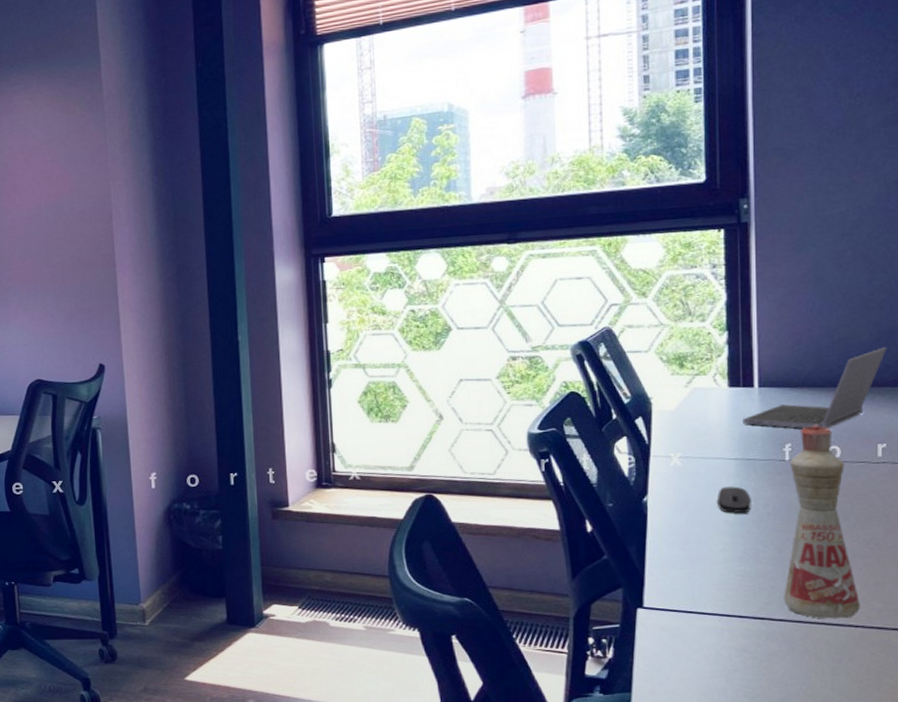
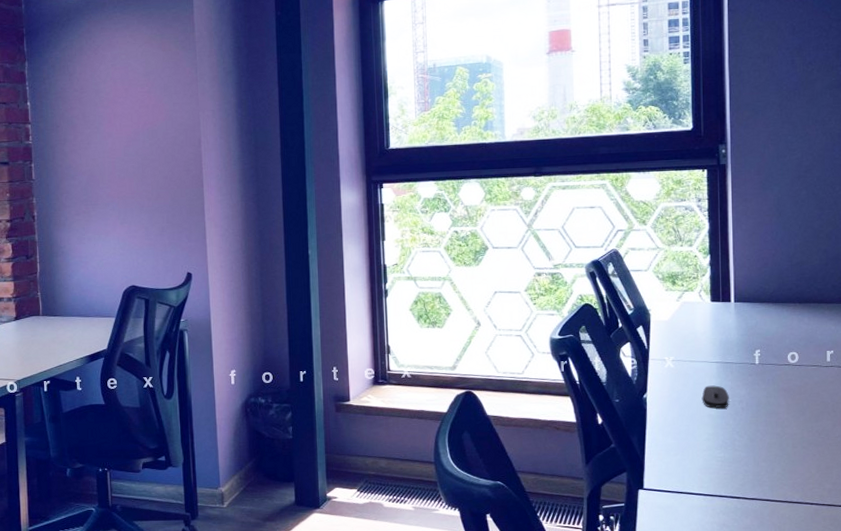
laptop computer: present [743,347,887,429] -> none [722,271,833,337]
bottle: present [784,425,860,619] -> none [755,334,814,498]

